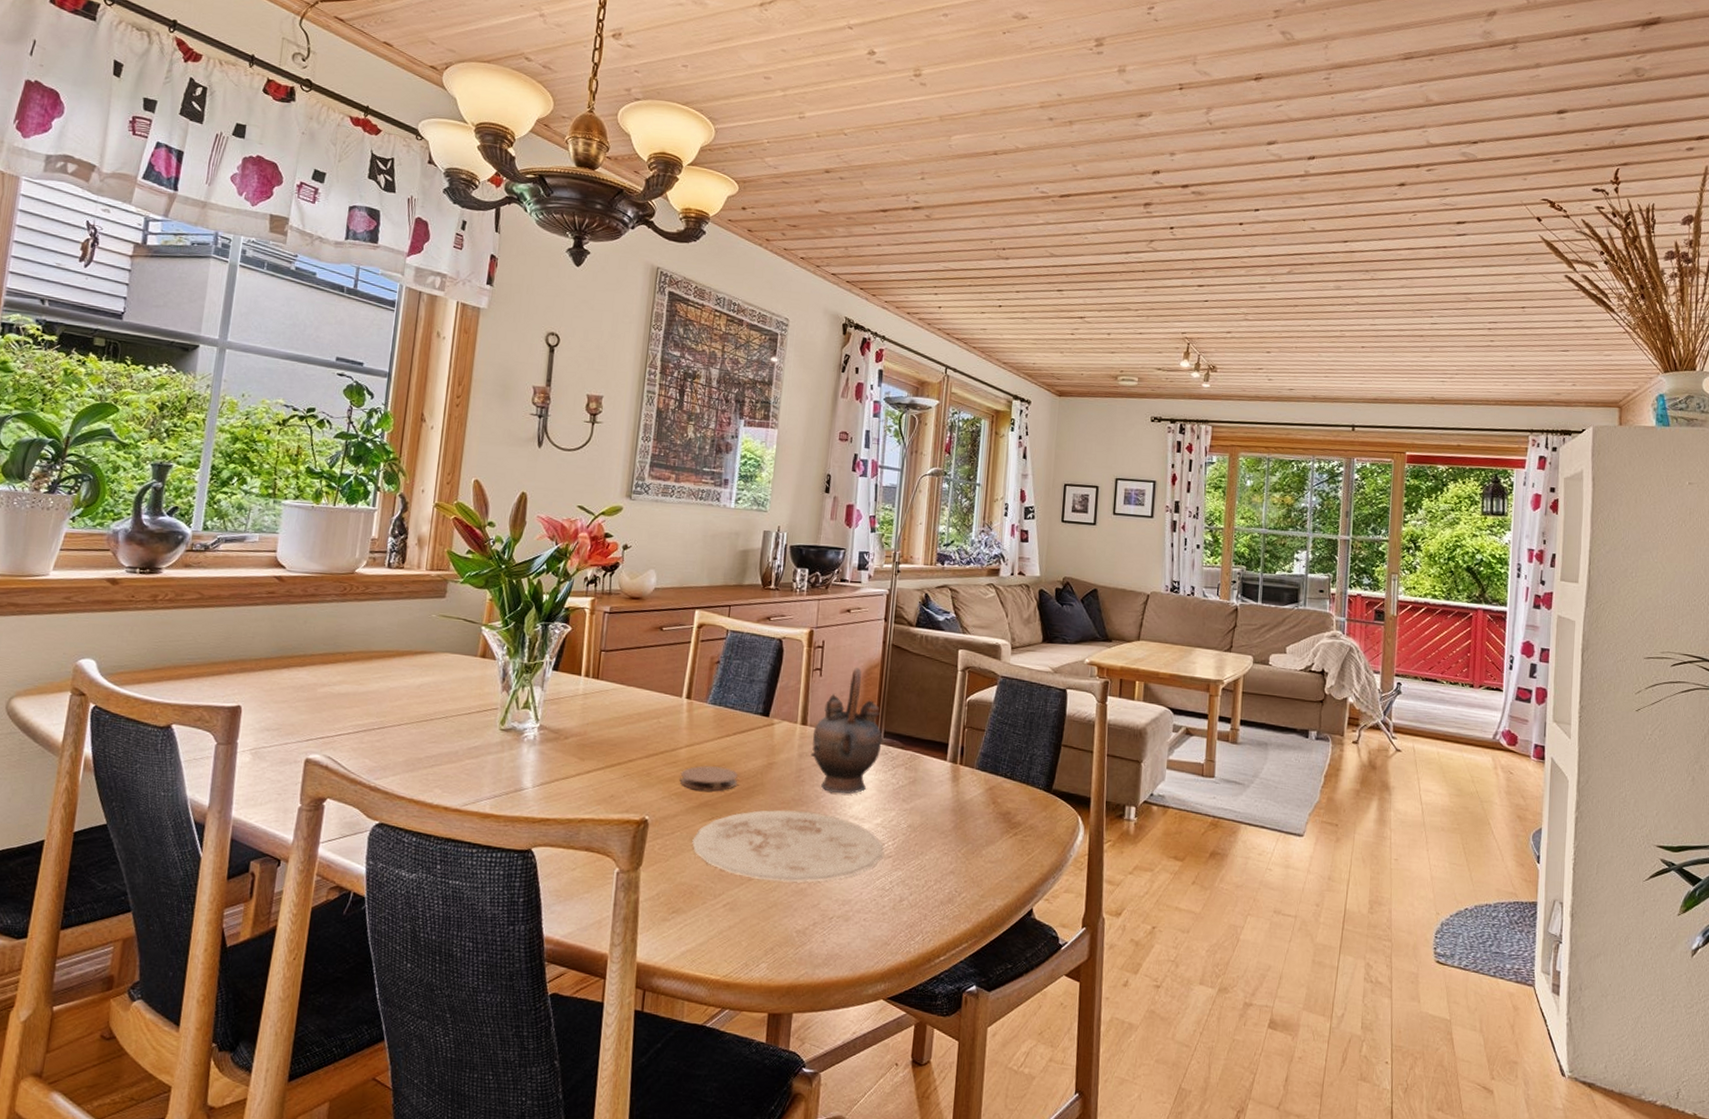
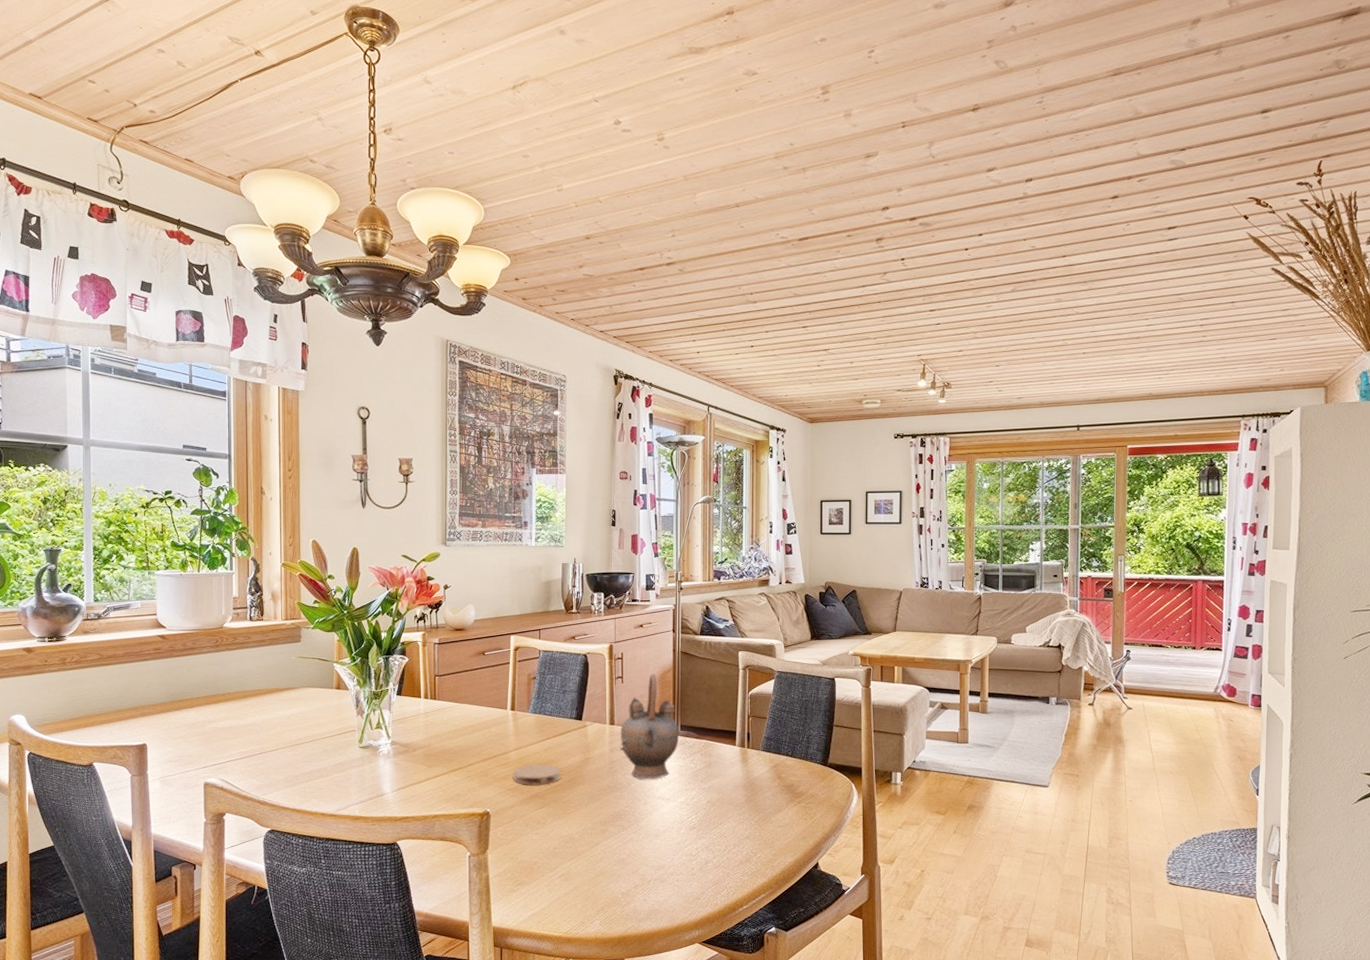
plate: present [692,810,883,882] -> none [528,796,688,854]

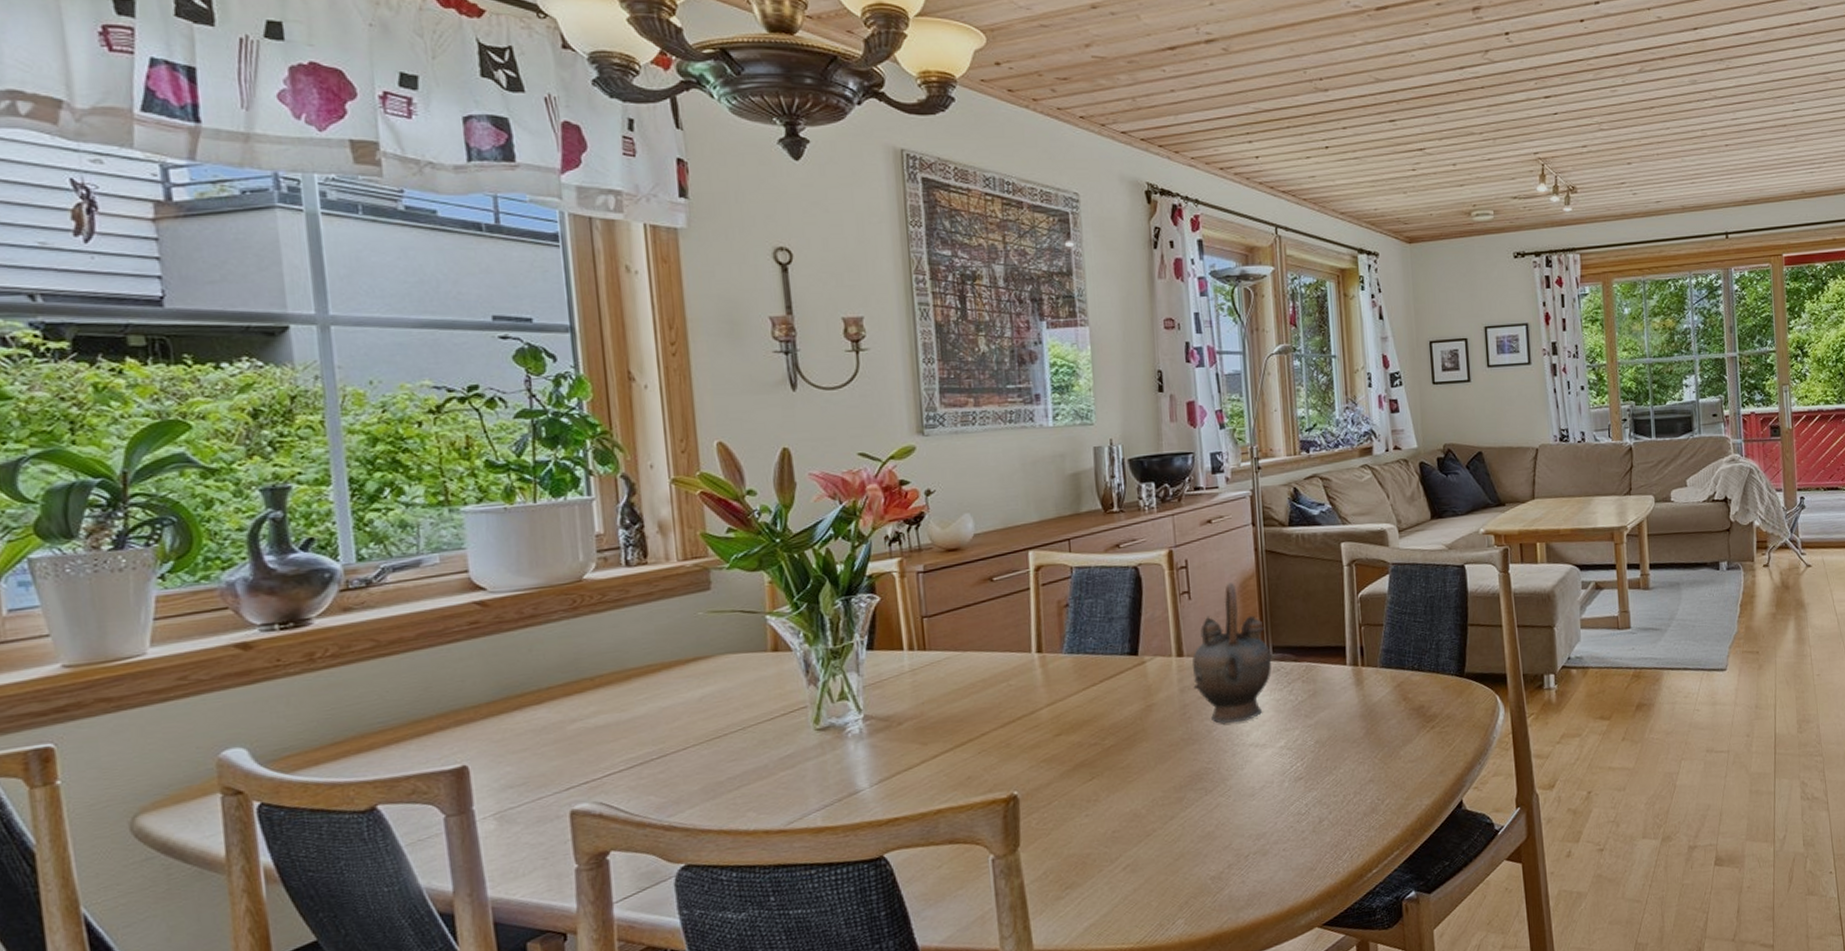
coaster: present [512,764,561,785] -> none [1046,720,1116,752]

